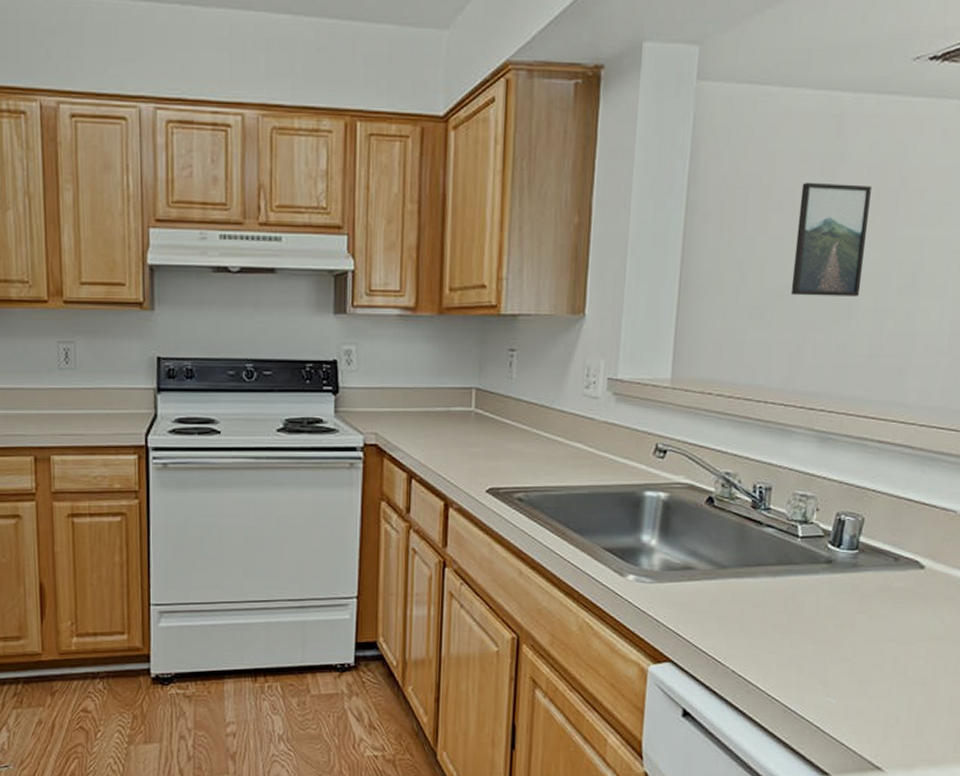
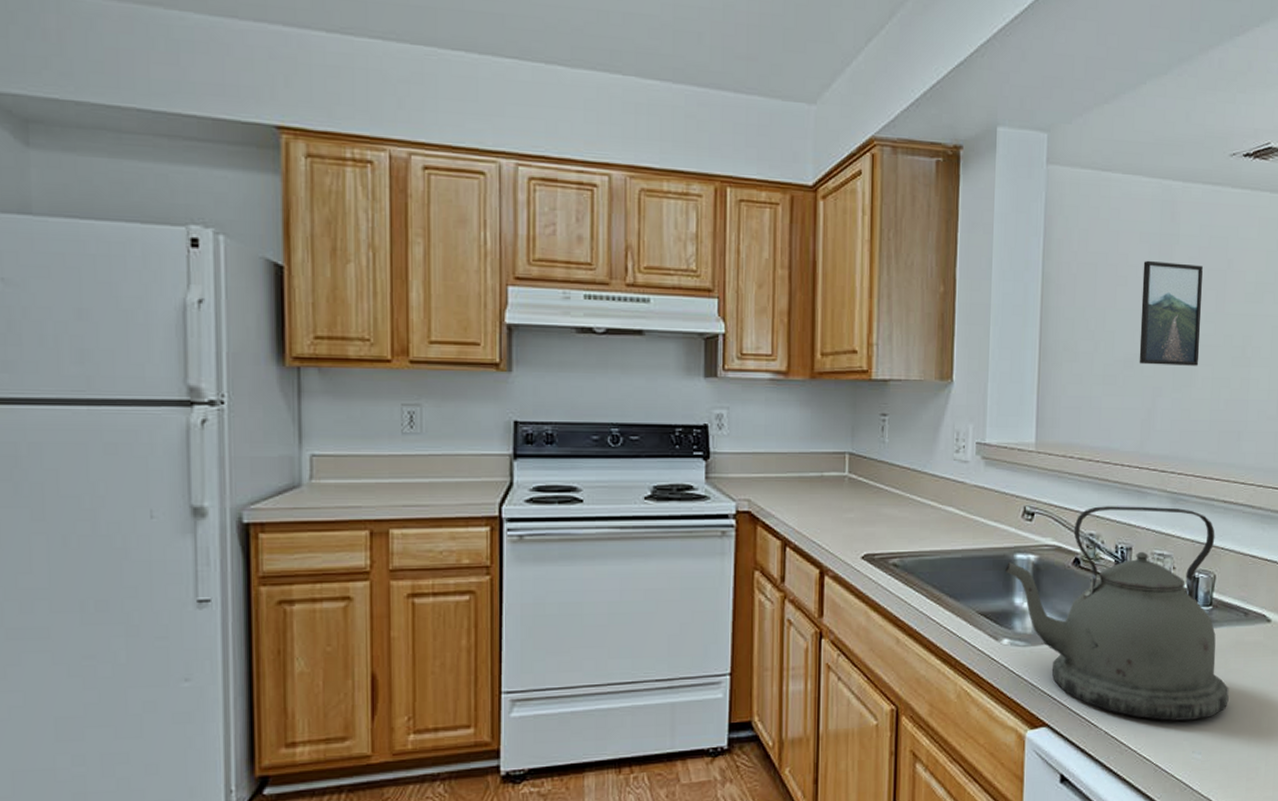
kettle: none [633,444,872,665] -> present [1005,506,1229,721]

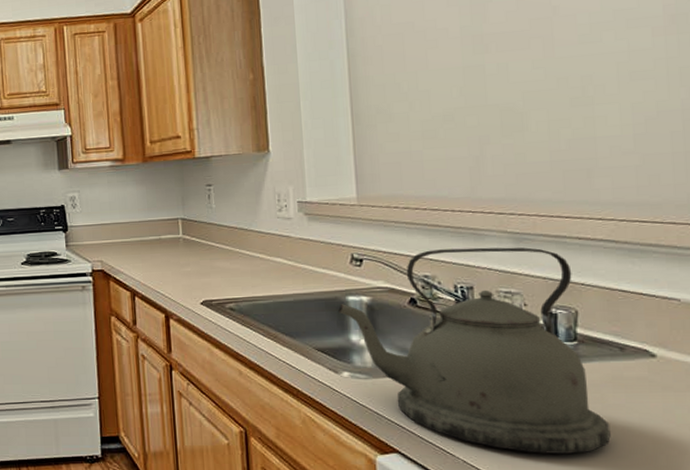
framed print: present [1139,260,1203,366] -> none [454,17,530,117]

